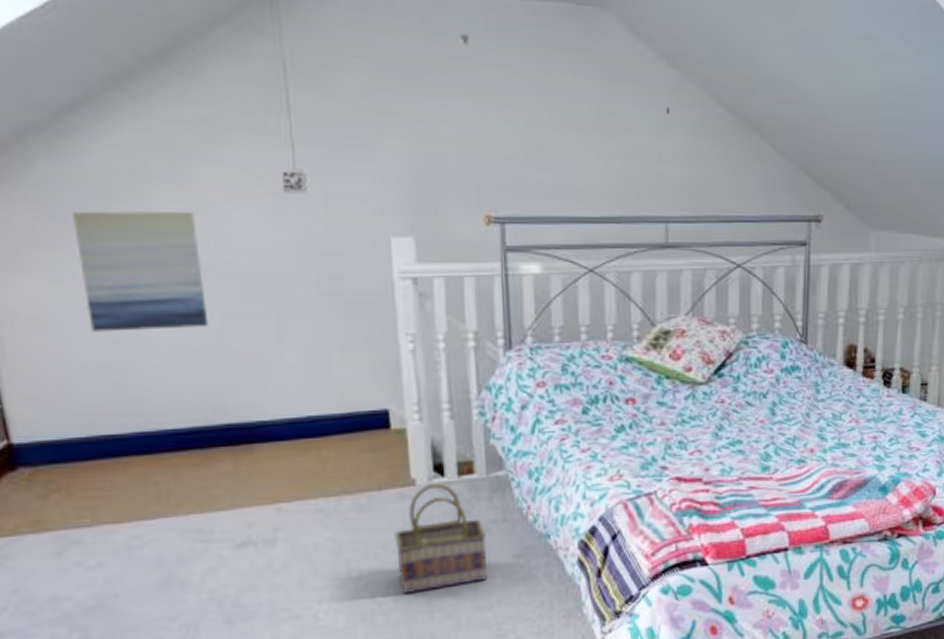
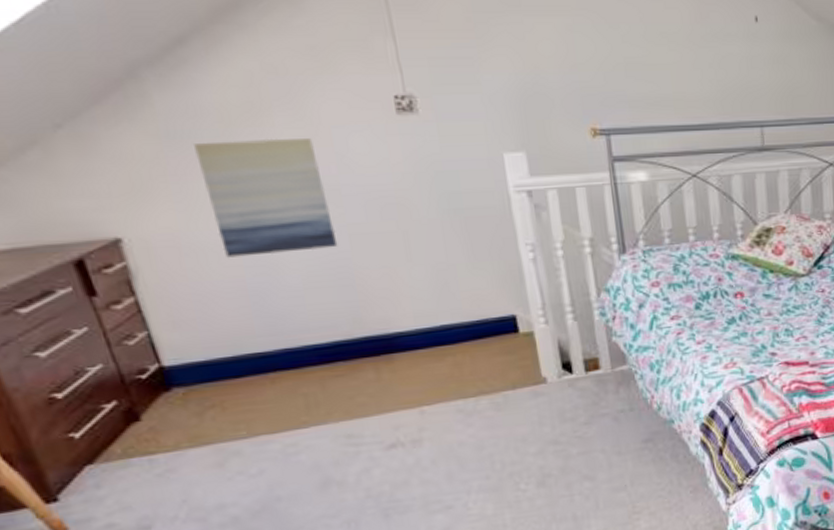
basket: present [394,483,488,593] -> none [531,380,621,480]

